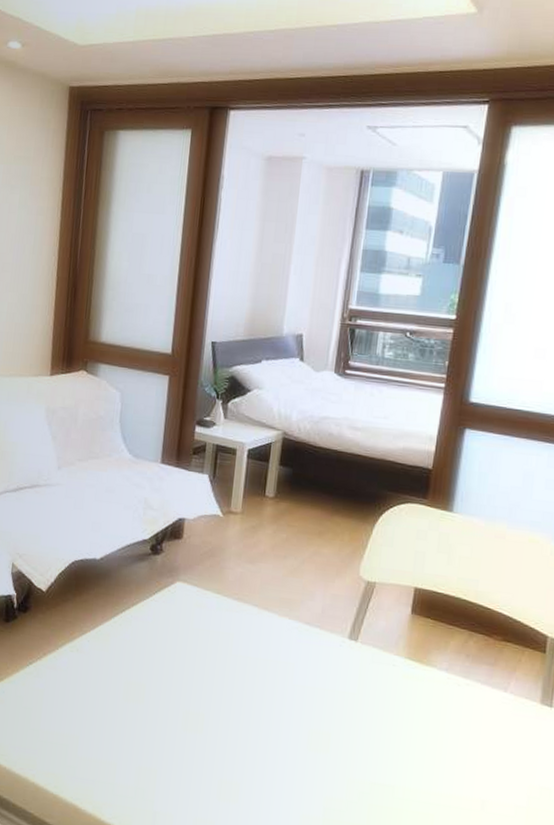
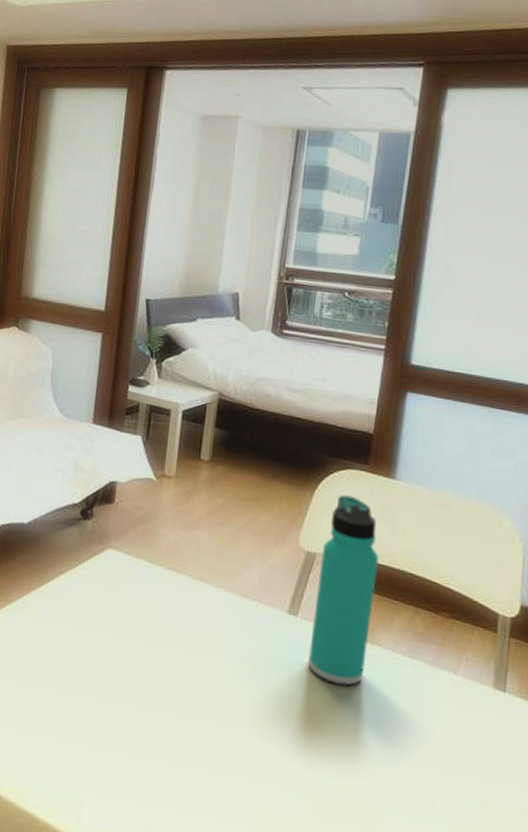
thermos bottle: none [367,527,435,704] -> present [308,495,379,686]

